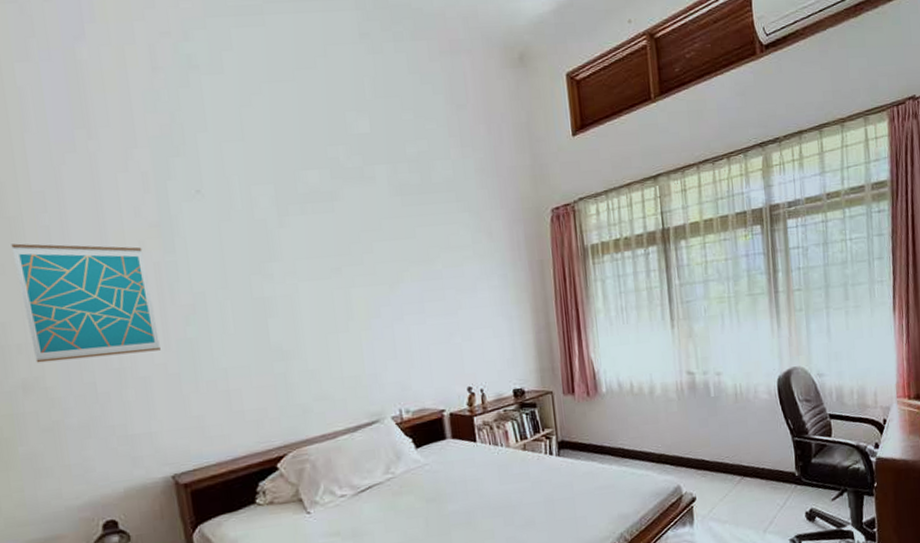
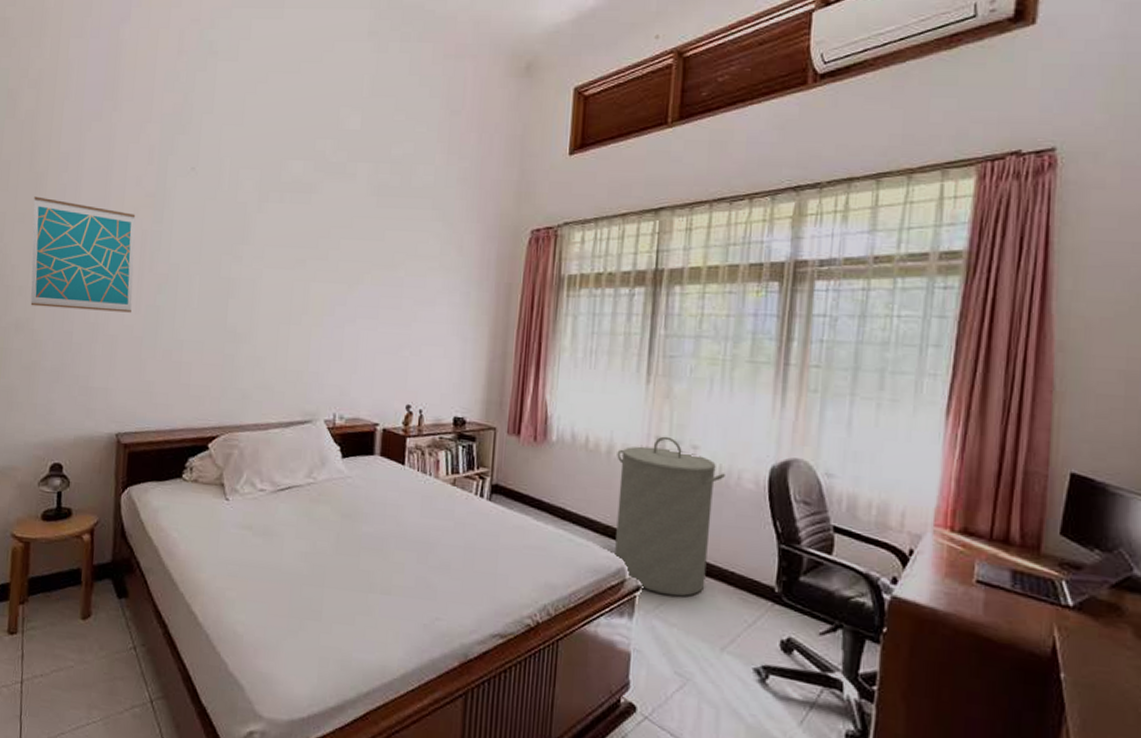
laundry hamper: none [658,369,745,500] -> present [615,436,725,597]

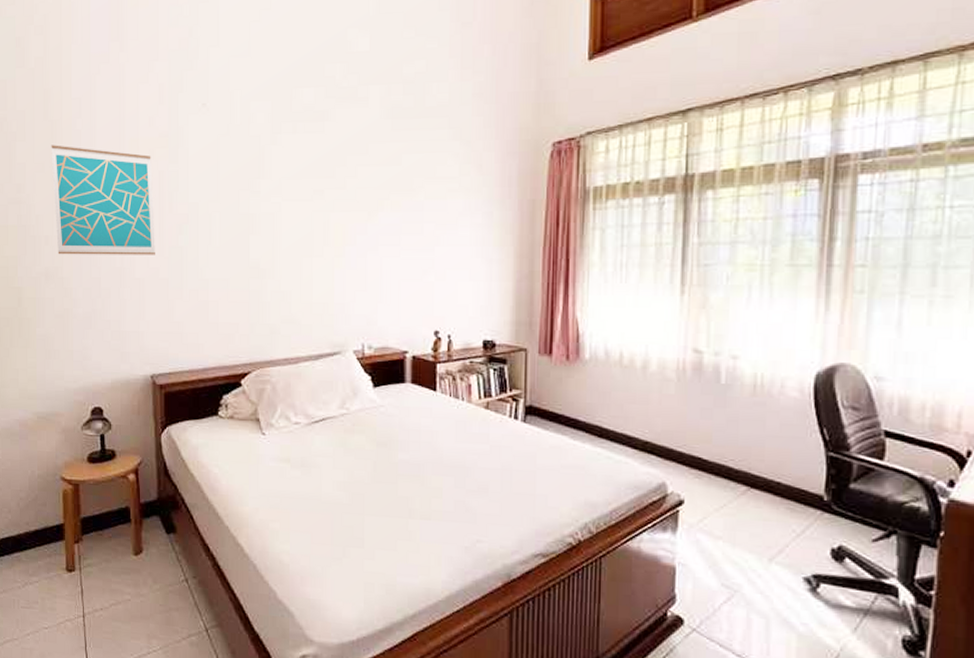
laundry hamper: present [615,436,725,597] -> none [653,347,767,509]

